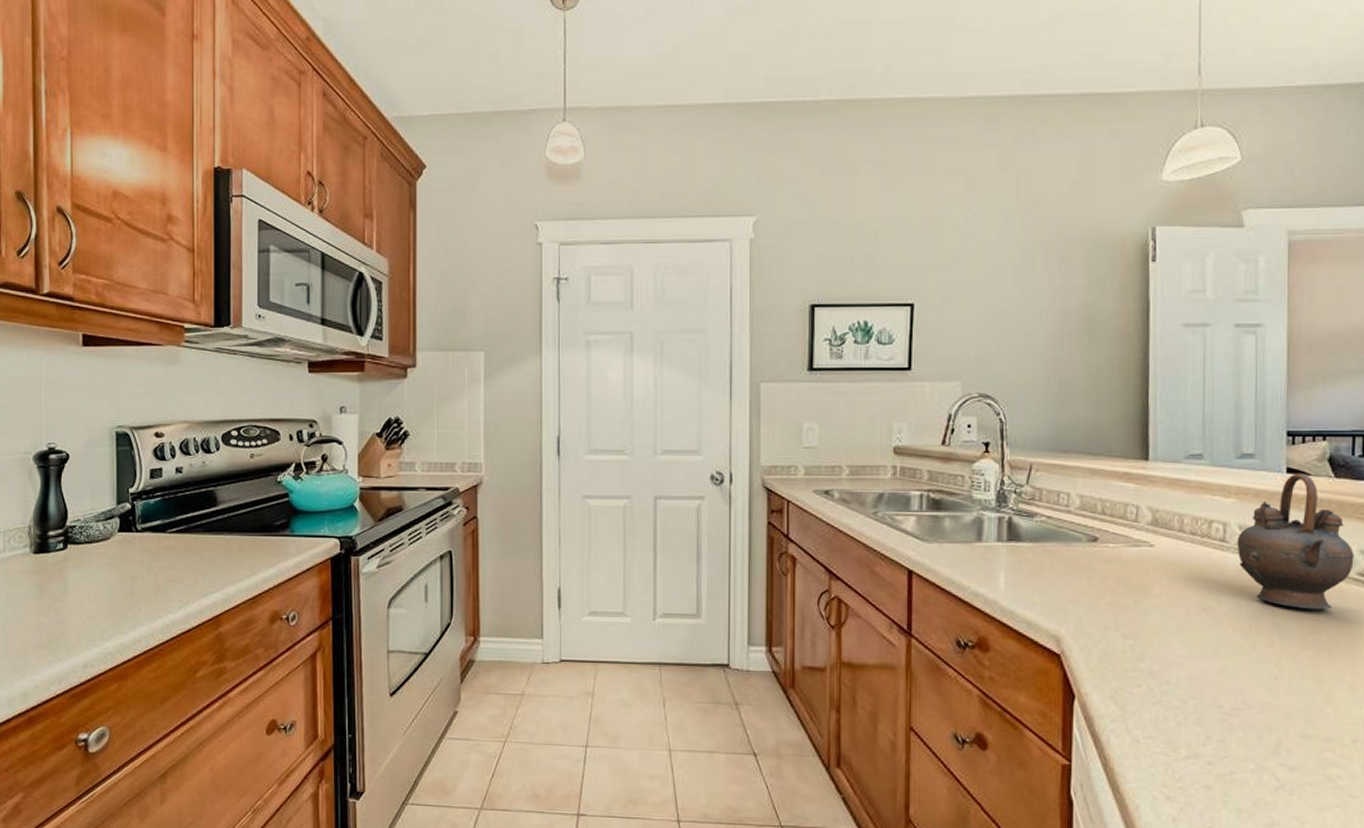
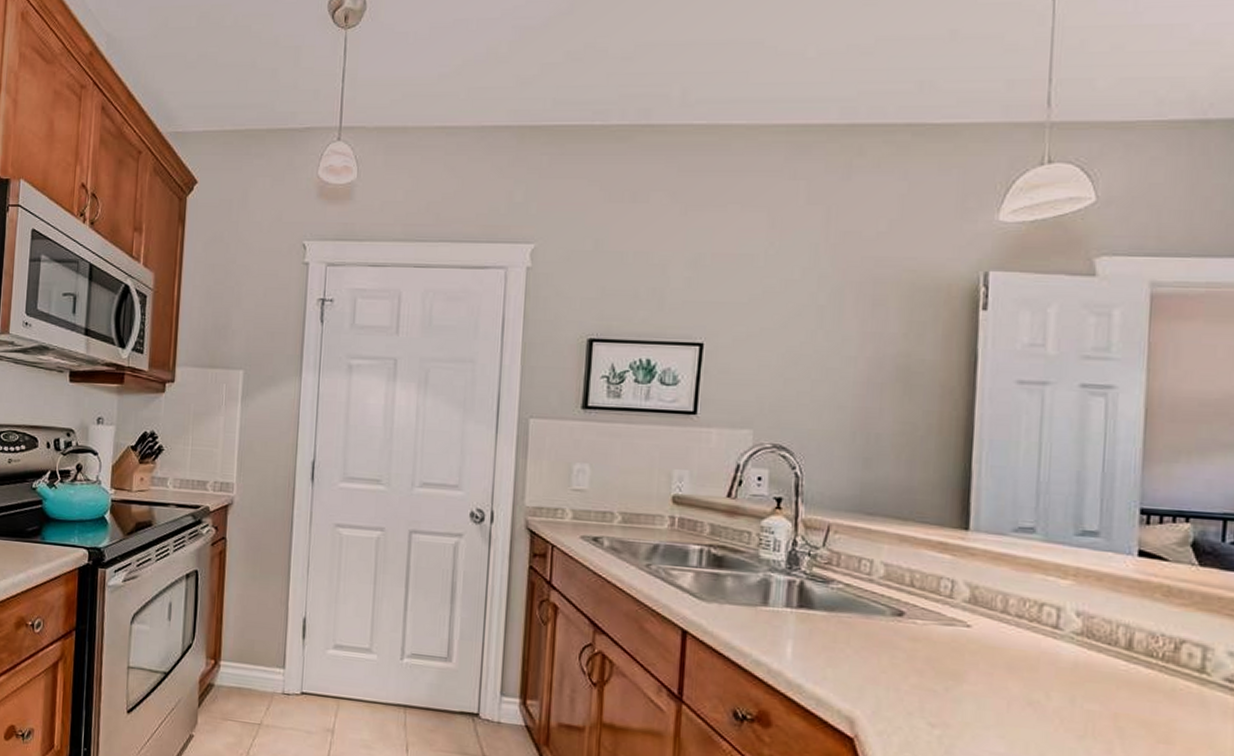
teapot: present [1237,473,1354,610] -> none [1072,557,1220,718]

